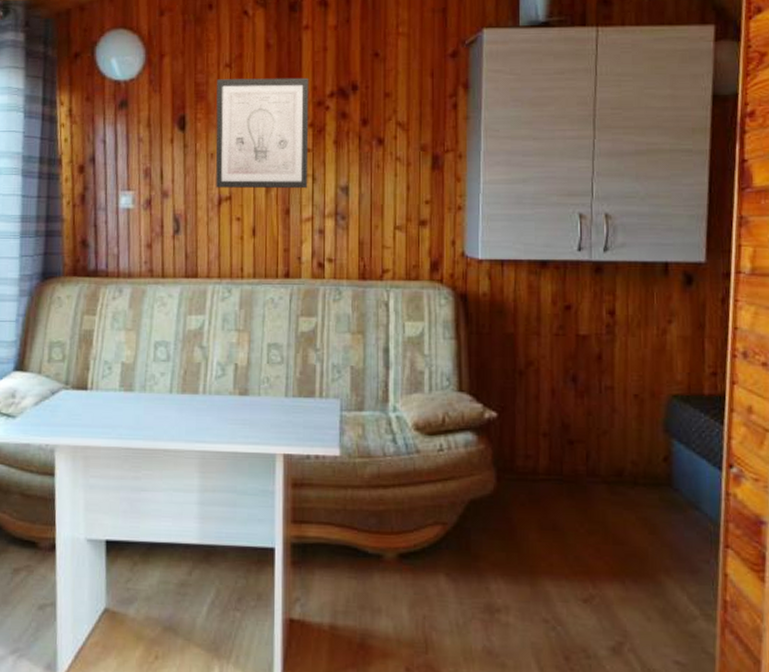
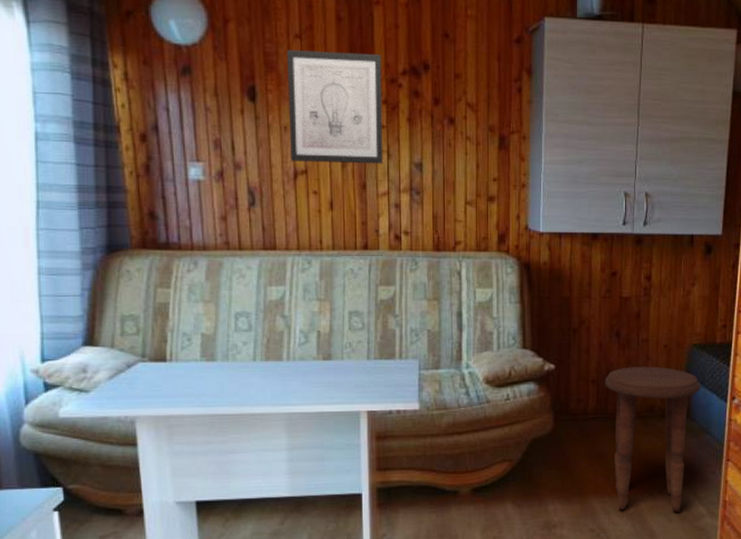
side table: none [559,419,686,609] -> present [605,366,701,512]

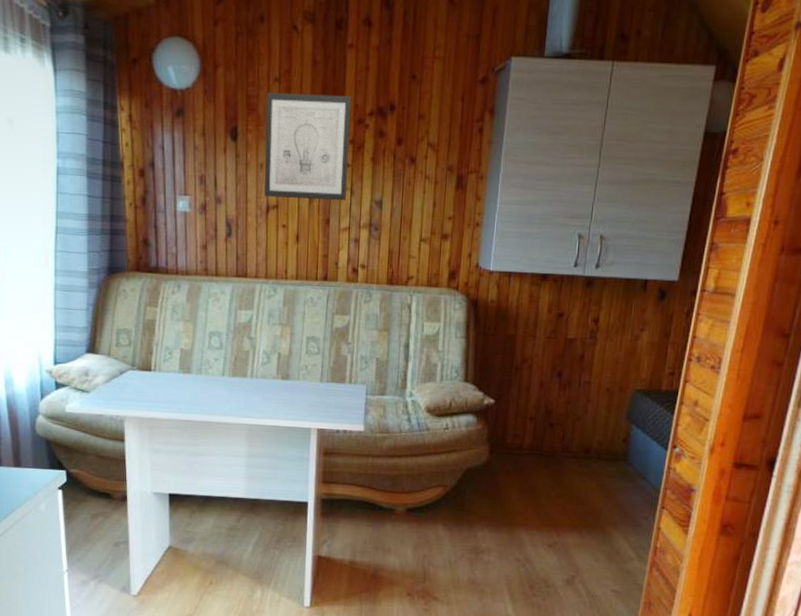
side table: present [605,366,701,512] -> none [542,407,642,553]

